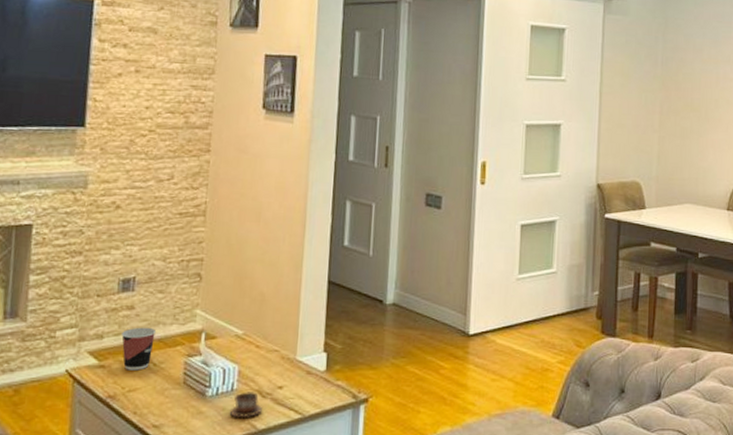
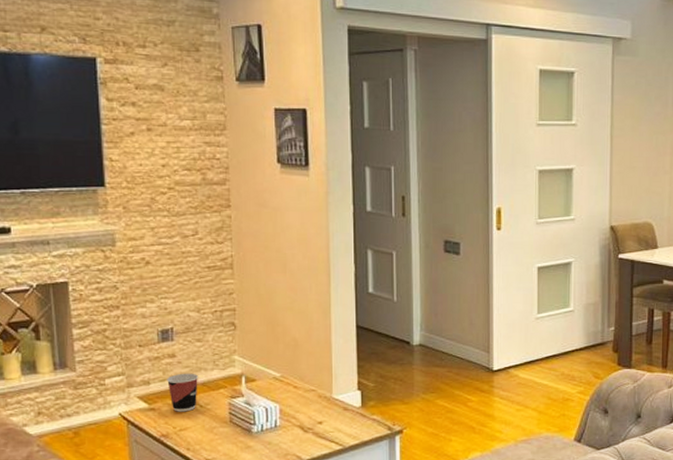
cup: present [229,392,262,417] -> none [275,427,305,450]

